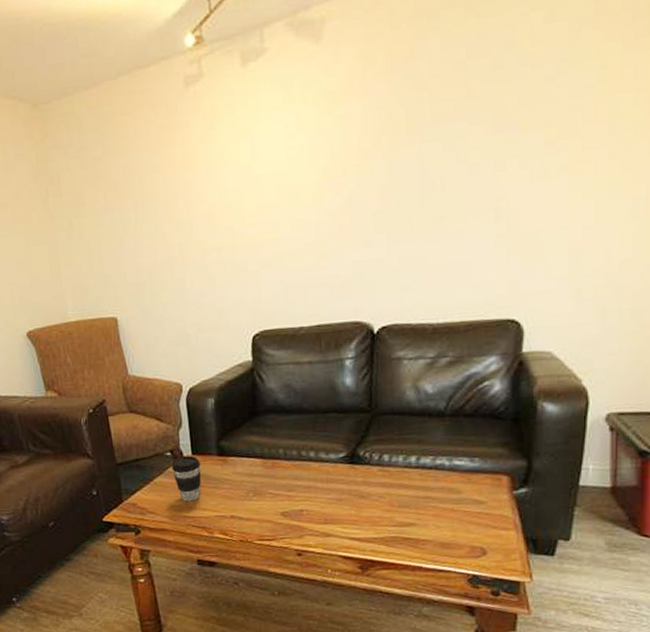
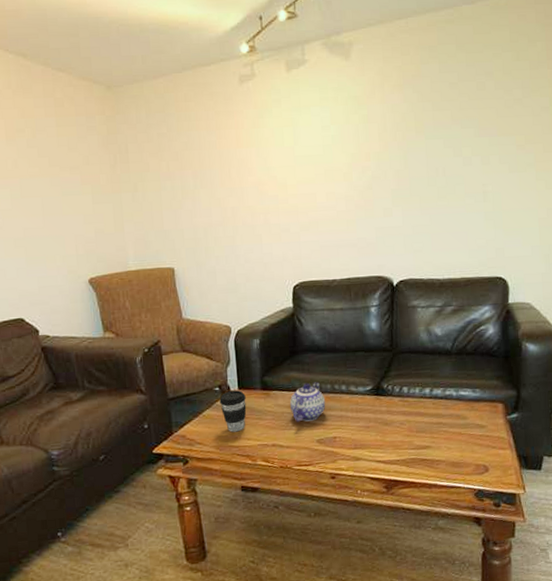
teapot: none [250,447,291,492] -> present [290,382,326,422]

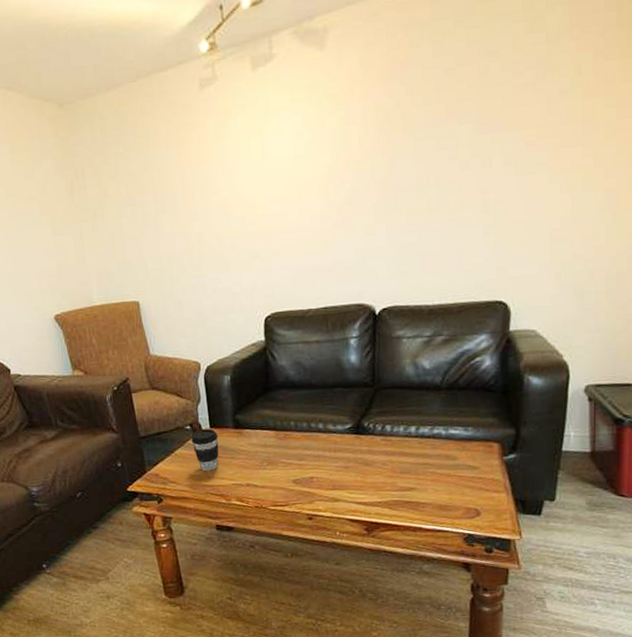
teapot: present [290,382,326,422] -> none [264,420,302,462]

